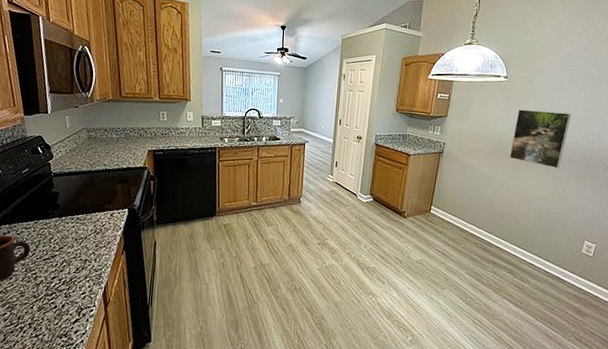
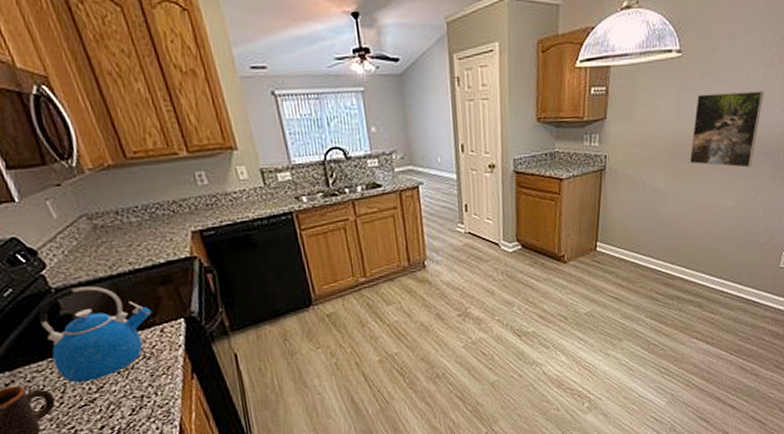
kettle: none [37,174,109,242] -> present [38,286,152,383]

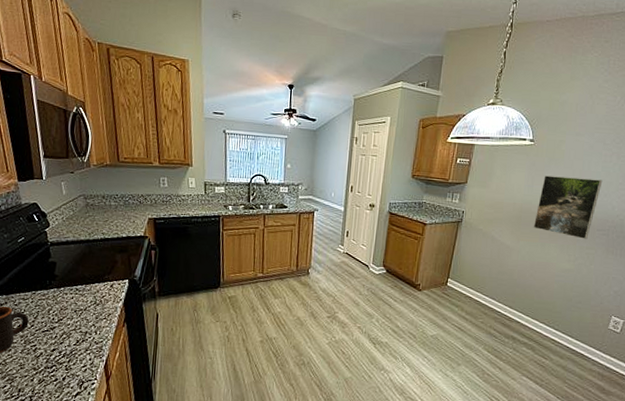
kettle: present [38,286,152,383] -> none [34,243,109,313]

